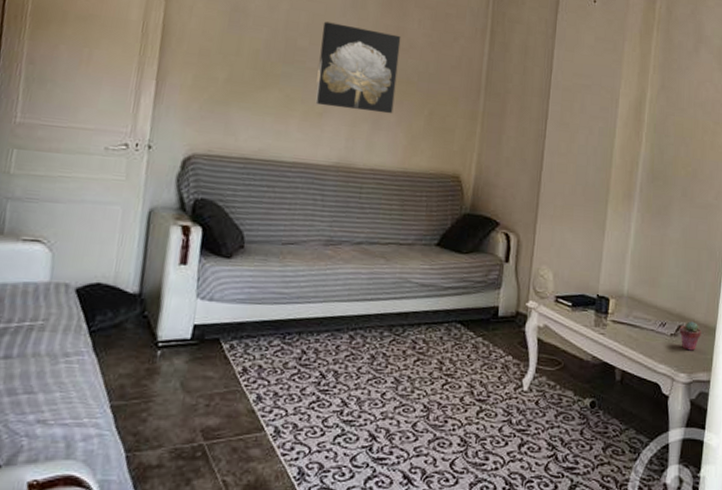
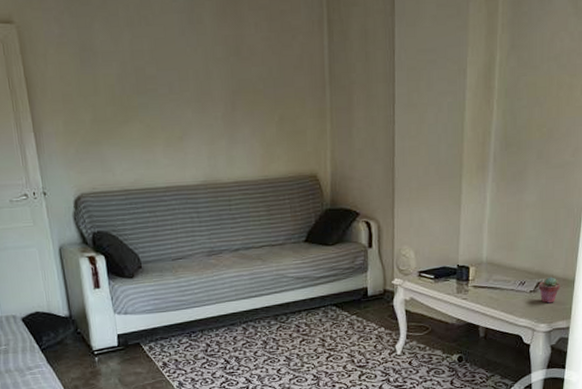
wall art: present [315,21,401,114] -> none [165,43,246,130]

